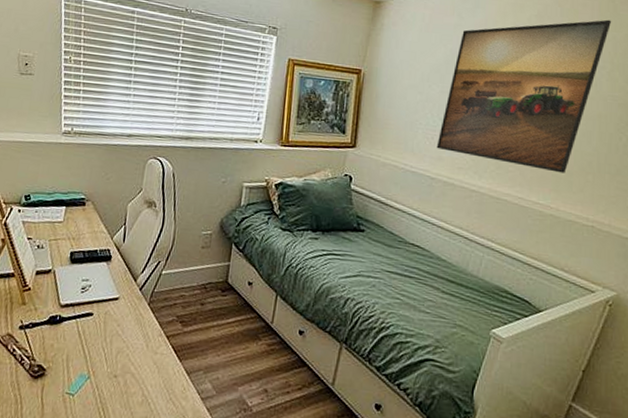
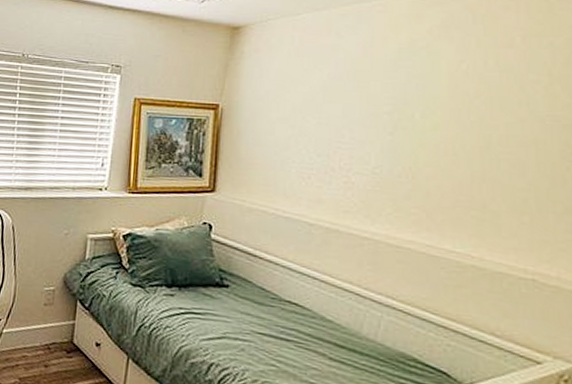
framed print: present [436,19,612,173] -> none [315,22,547,214]

